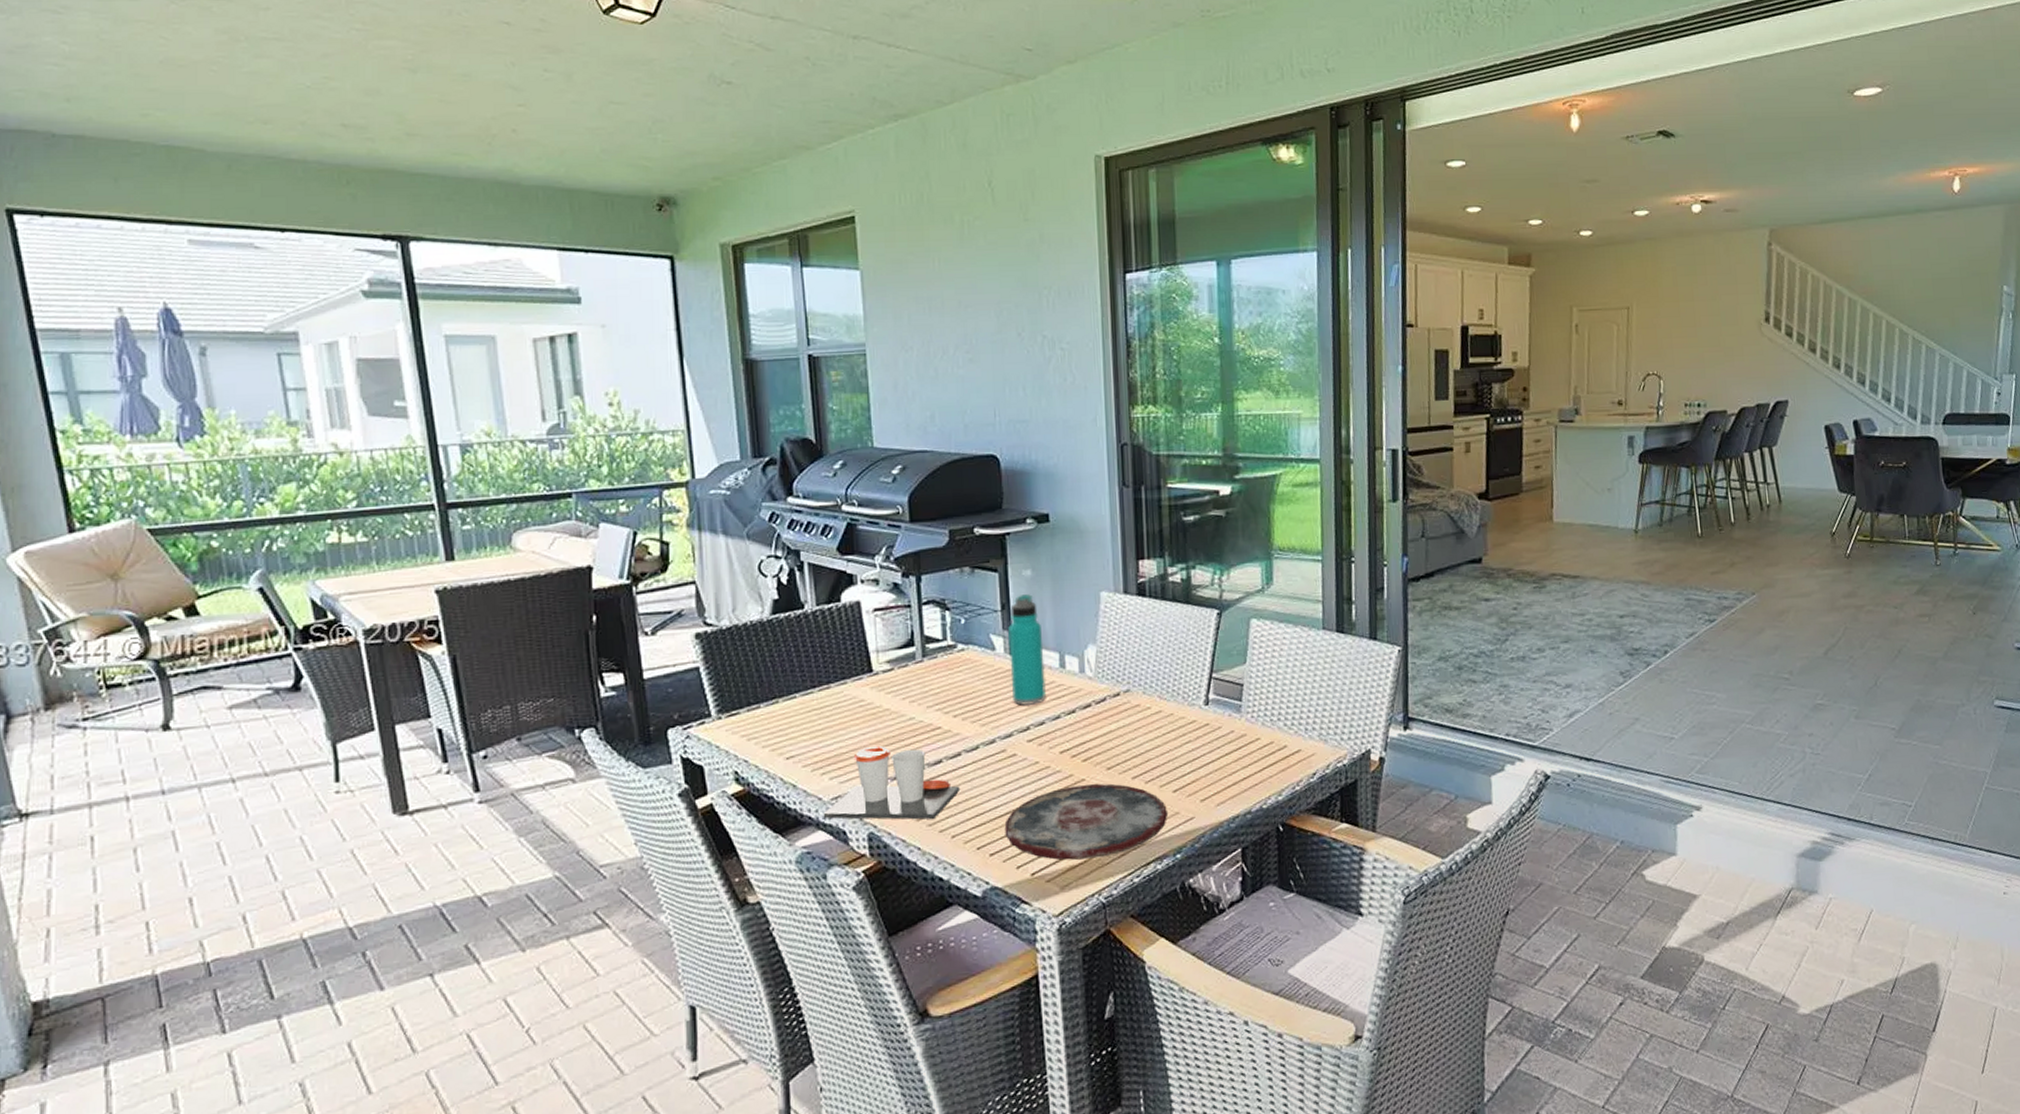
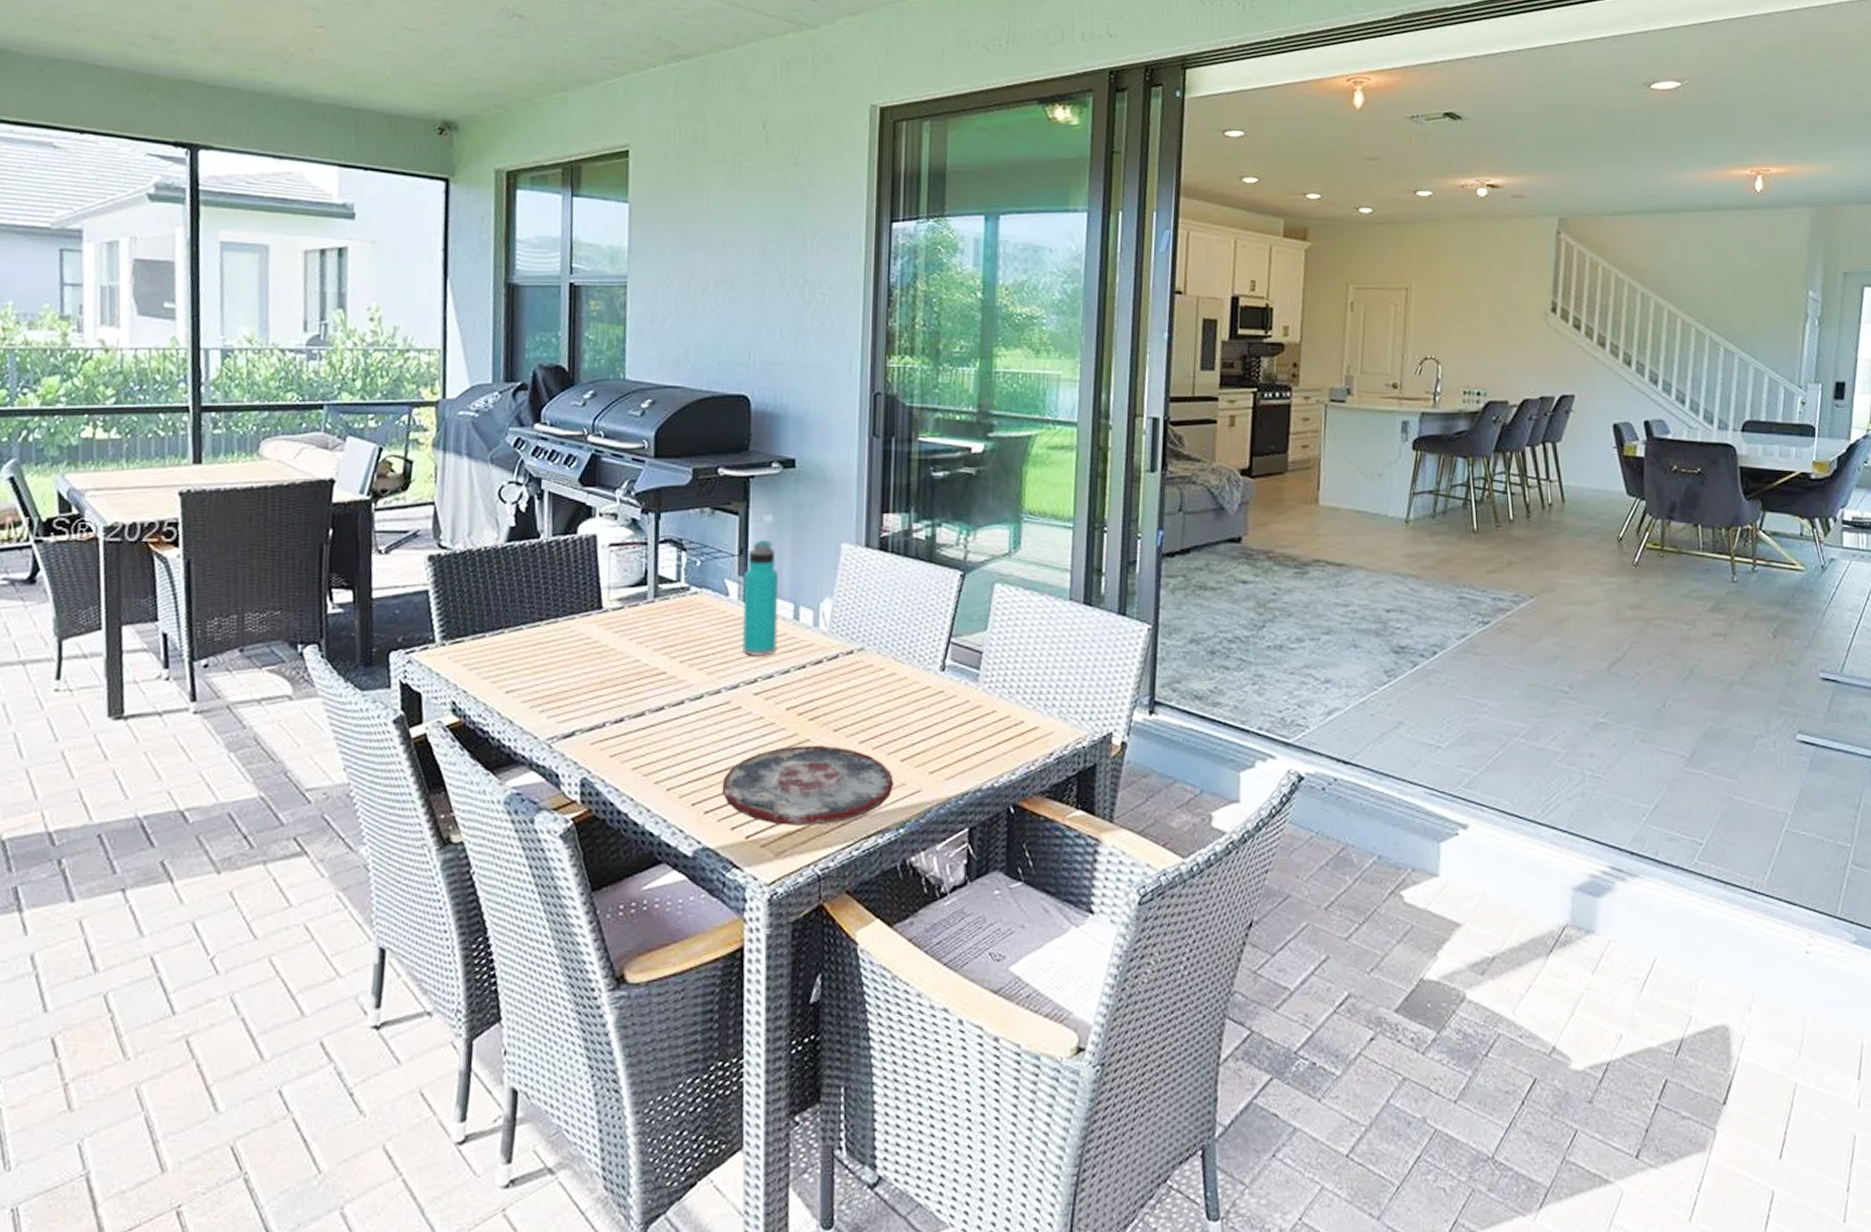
cup: present [823,745,961,820] -> none [537,686,680,768]

